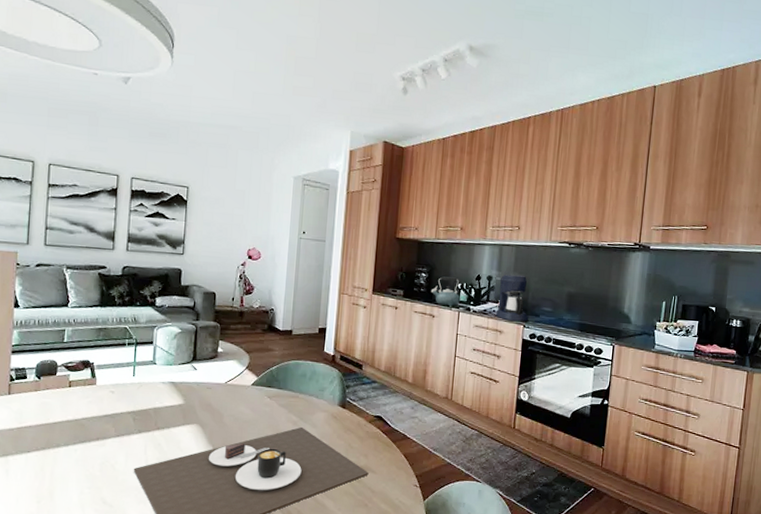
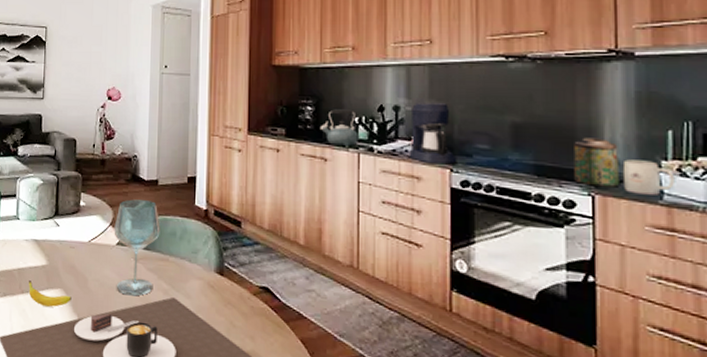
fruit: none [164,418,207,440] -> present [28,281,72,307]
wine glass: none [249,346,293,428] -> present [114,199,160,296]
canister: none [603,305,632,341] -> present [574,137,620,189]
mug: none [632,321,663,345] -> present [622,159,674,195]

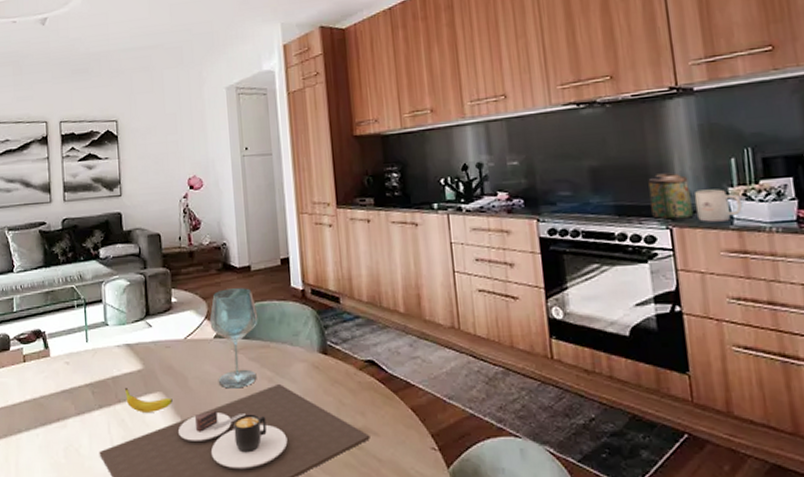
kettle: present [319,109,358,147] -> none [407,172,446,210]
coffee maker: present [408,101,457,165] -> none [494,154,543,217]

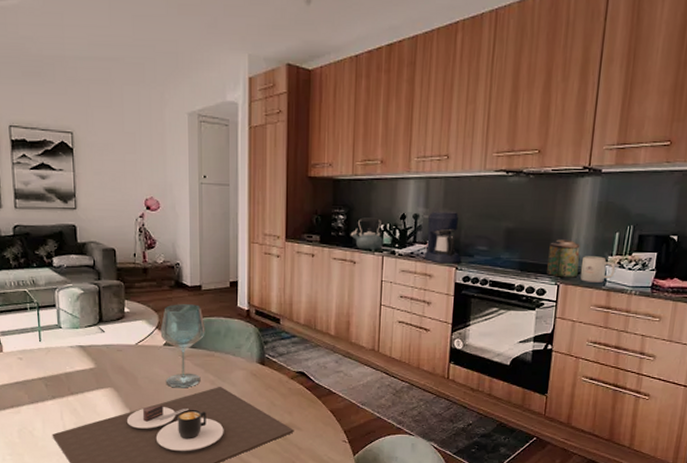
fruit: present [125,388,173,412] -> none [78,383,123,404]
kettle: none [407,172,446,210] -> present [350,217,383,251]
coffee maker: none [494,154,543,217] -> present [423,210,462,264]

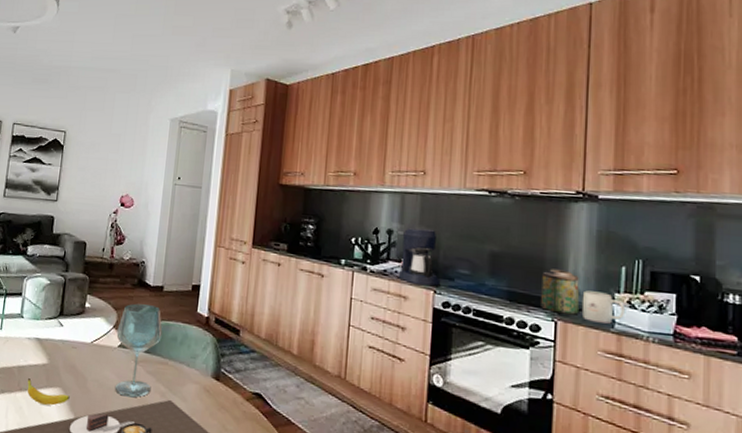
fruit: none [78,383,123,404] -> present [27,378,70,406]
kettle: present [350,217,383,251] -> none [319,229,354,265]

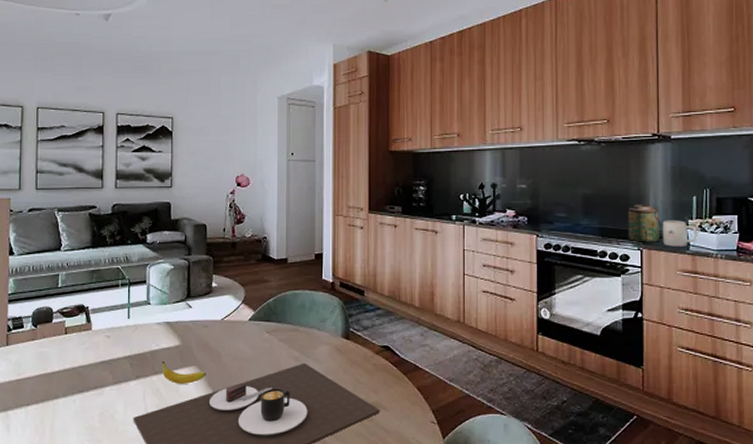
wine glass: present [114,303,163,398] -> none [246,278,290,366]
coffee maker: present [398,228,441,286] -> none [504,179,542,231]

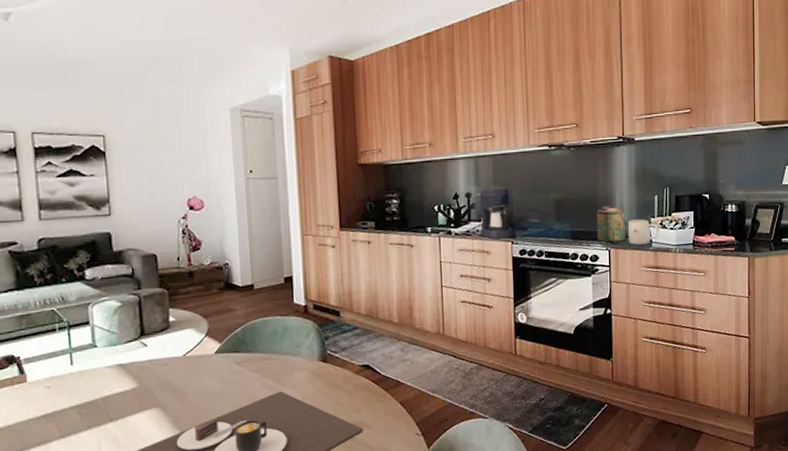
fruit: present [162,361,206,384] -> none [117,407,171,429]
coffee maker: none [504,179,542,231] -> present [479,187,517,239]

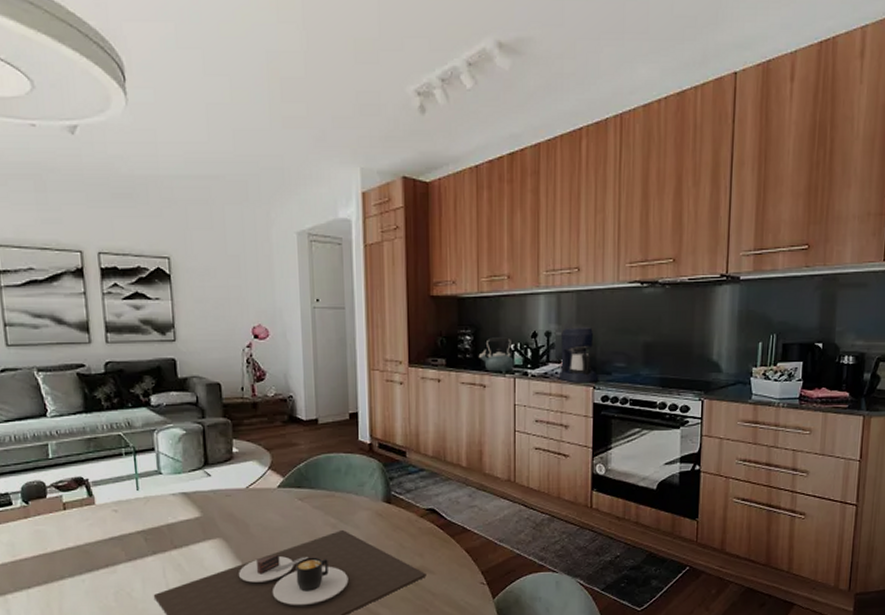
kettle: none [405,199,439,233] -> present [478,337,514,373]
canister: present [597,205,626,244] -> none [690,352,723,394]
mug: present [627,219,658,245] -> none [724,368,760,396]

